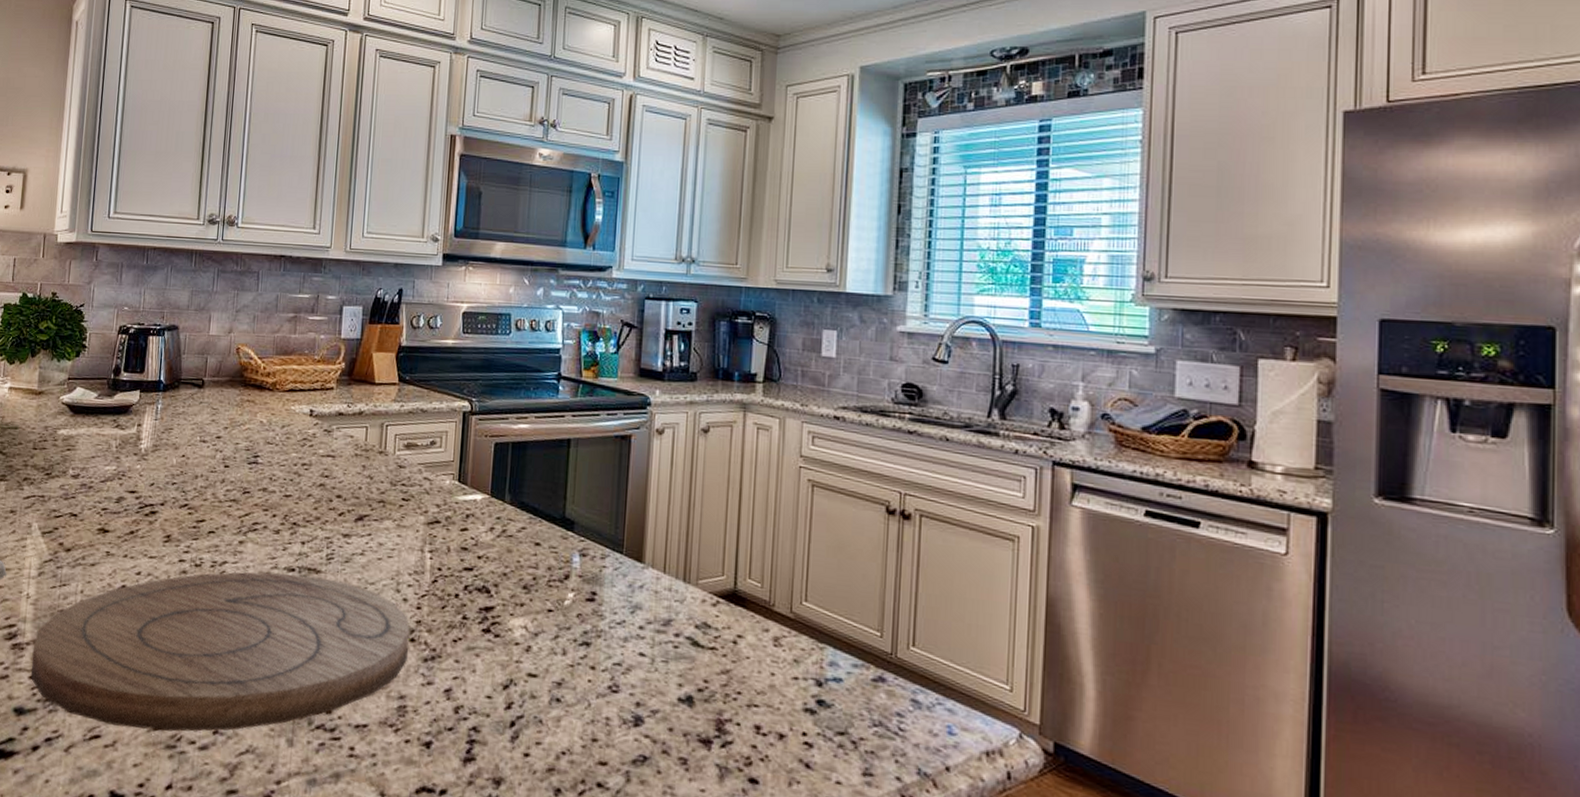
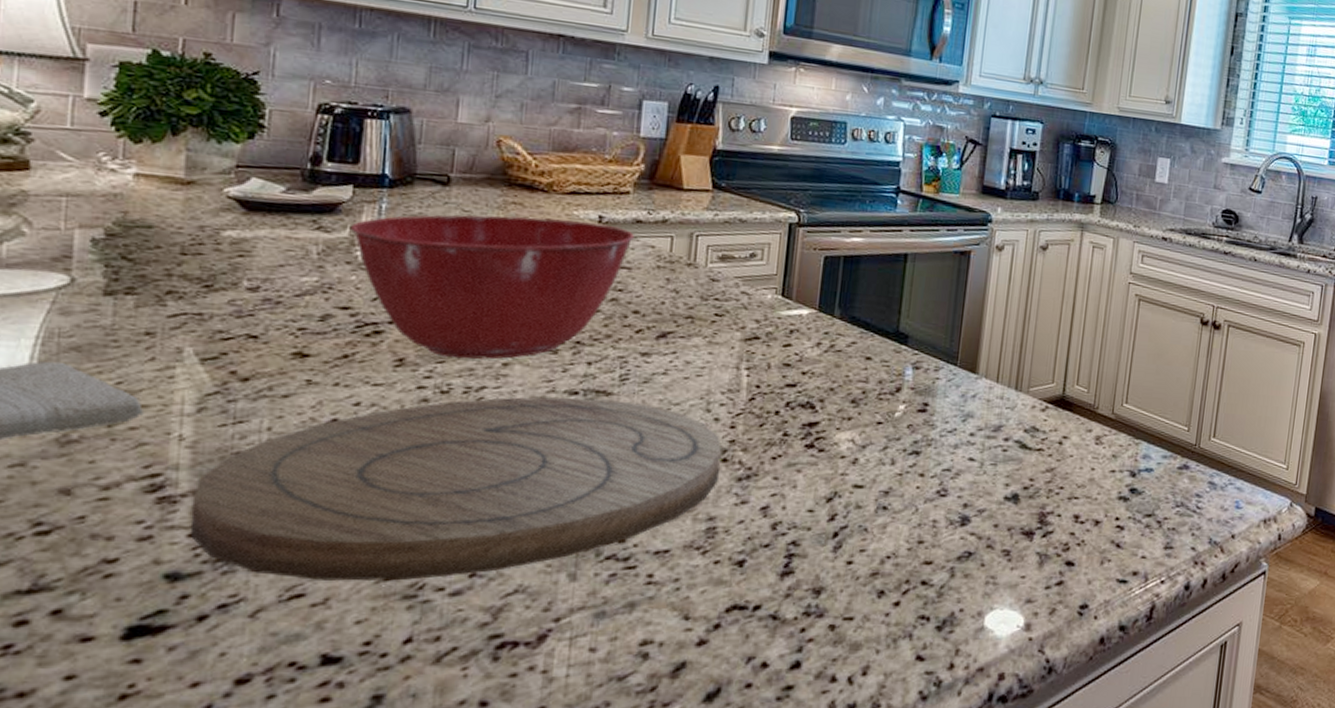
mixing bowl: none [137,412,337,538] -> present [349,215,634,360]

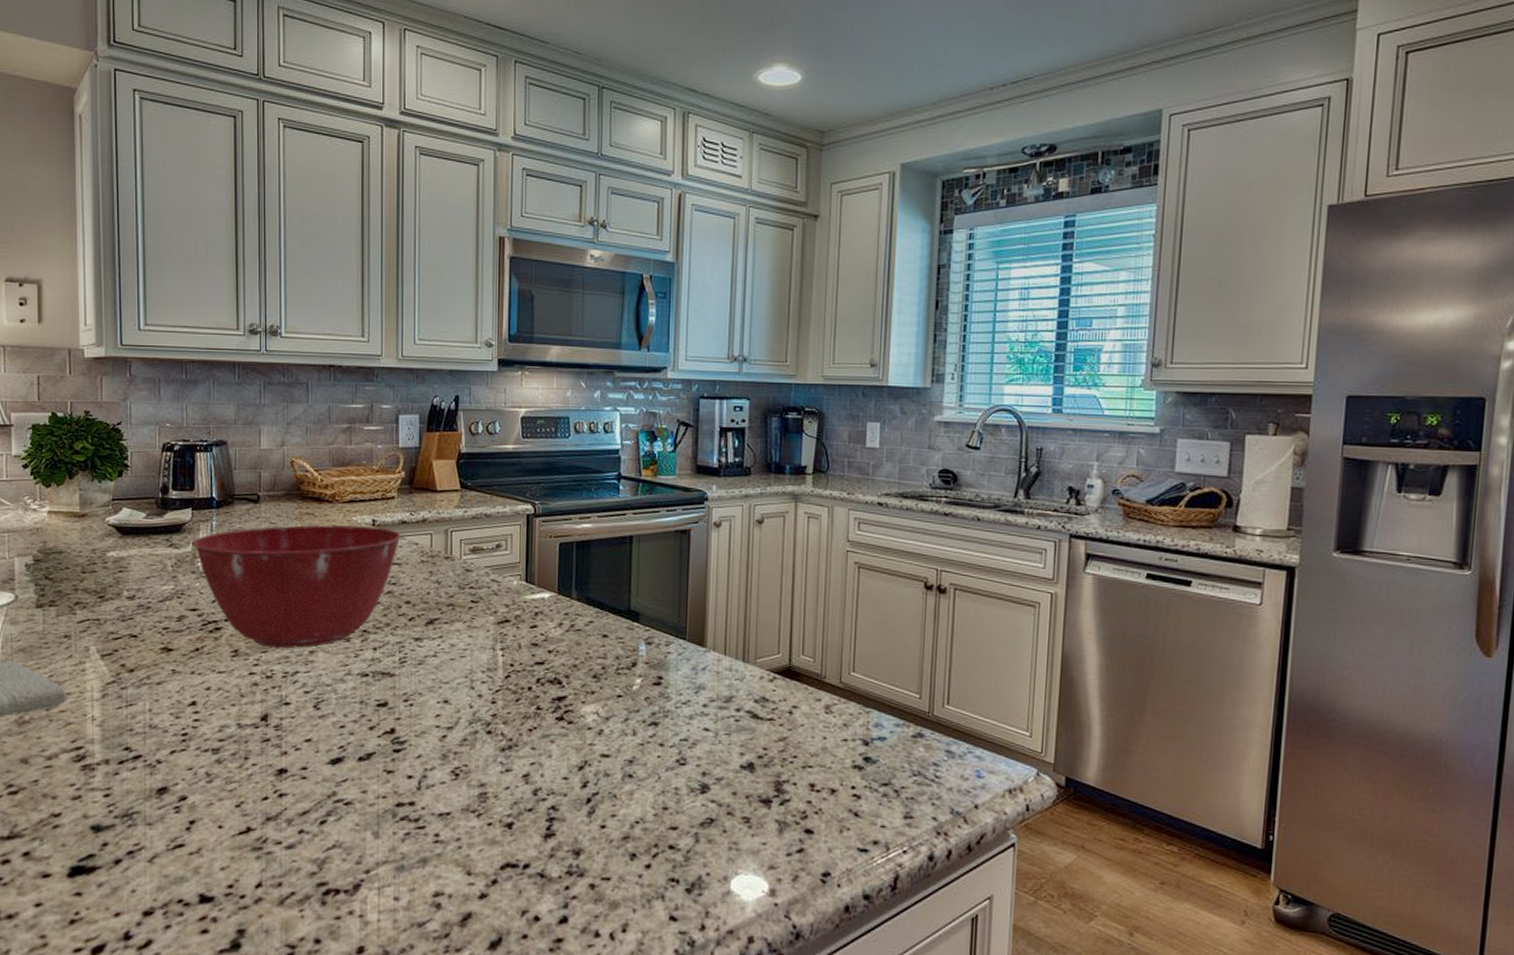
cutting board: present [190,397,721,581] -> none [104,679,486,835]

